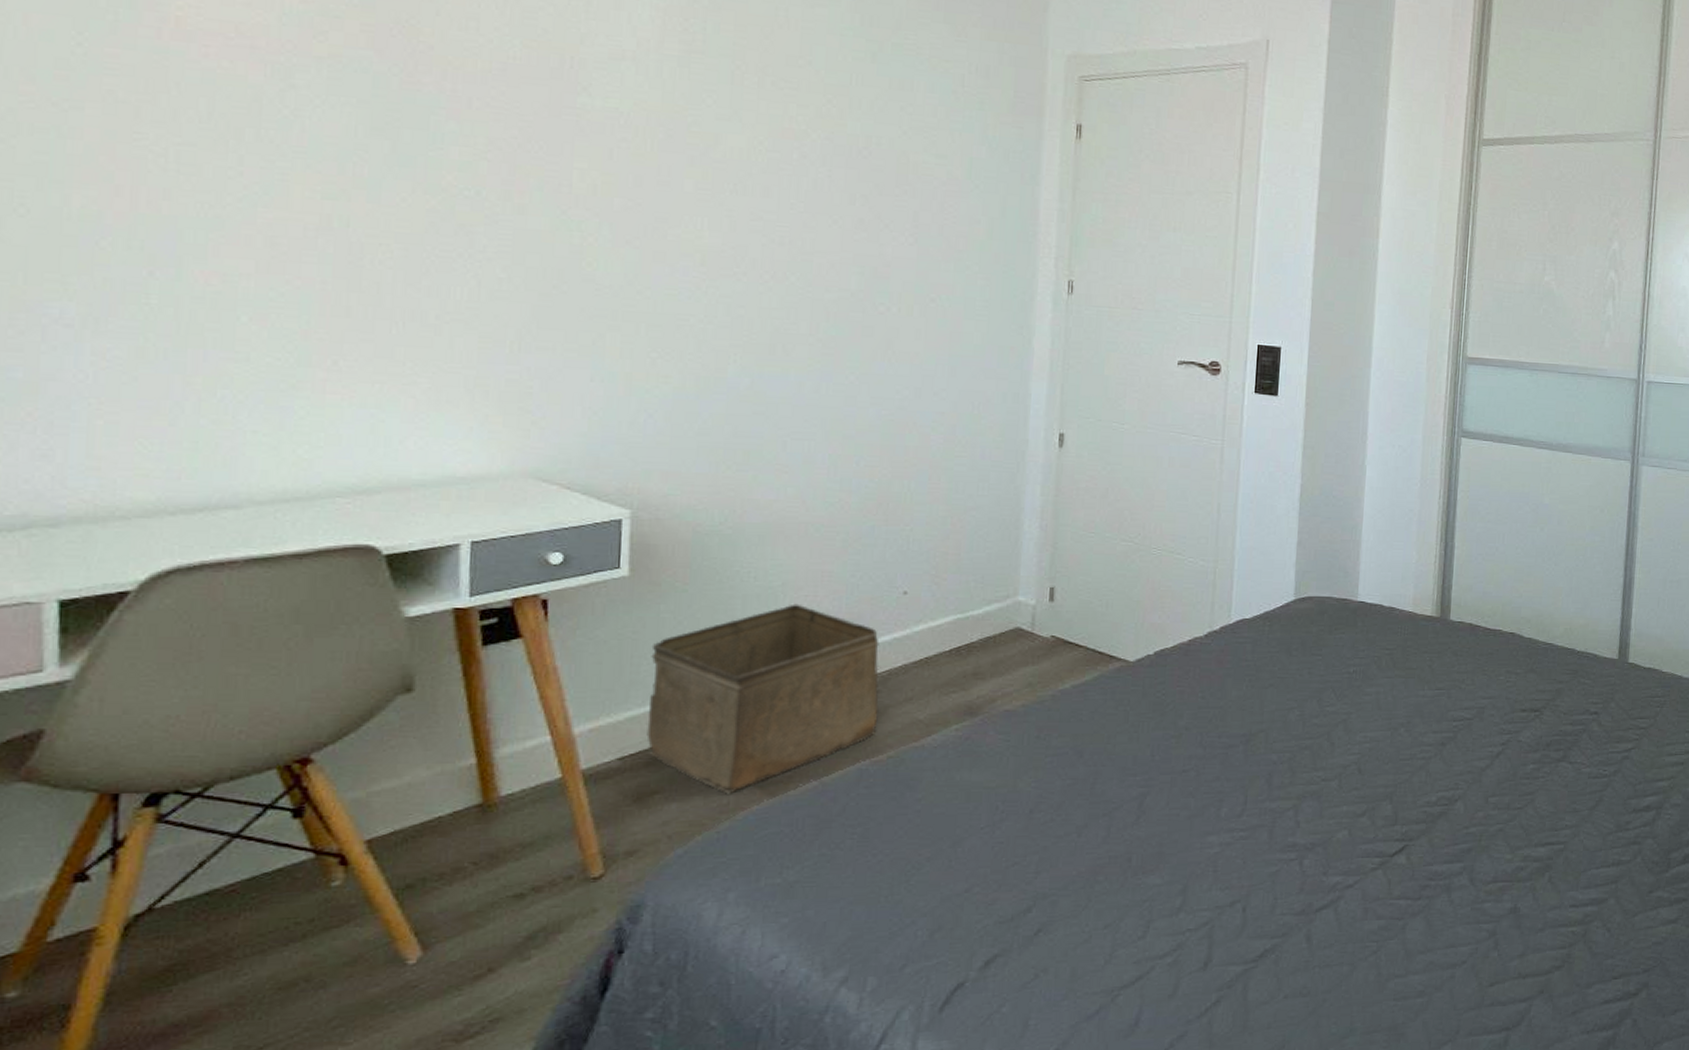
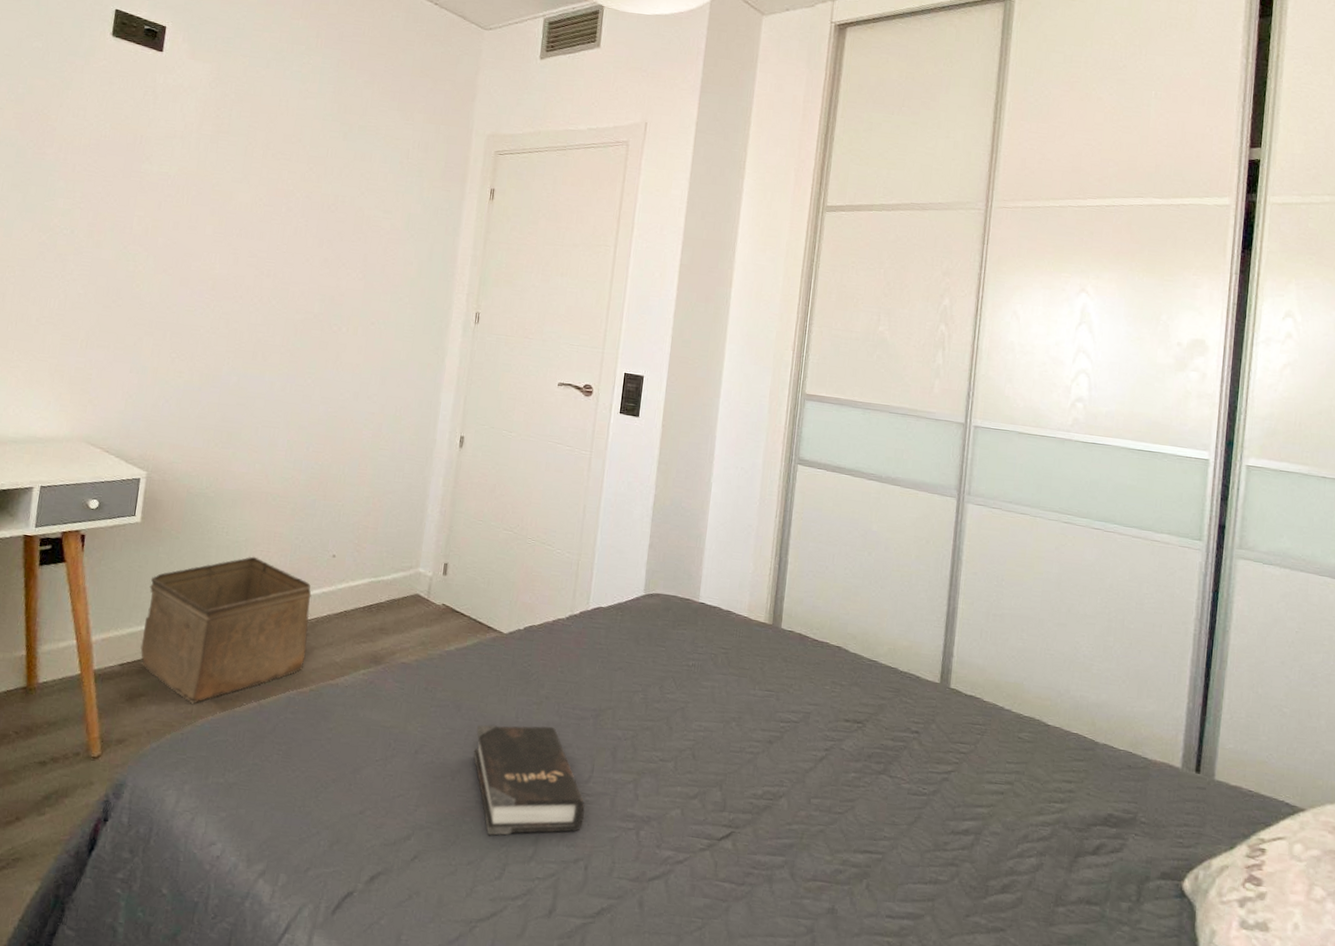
hardback book: none [1102,760,1239,892] -> present [473,724,585,836]

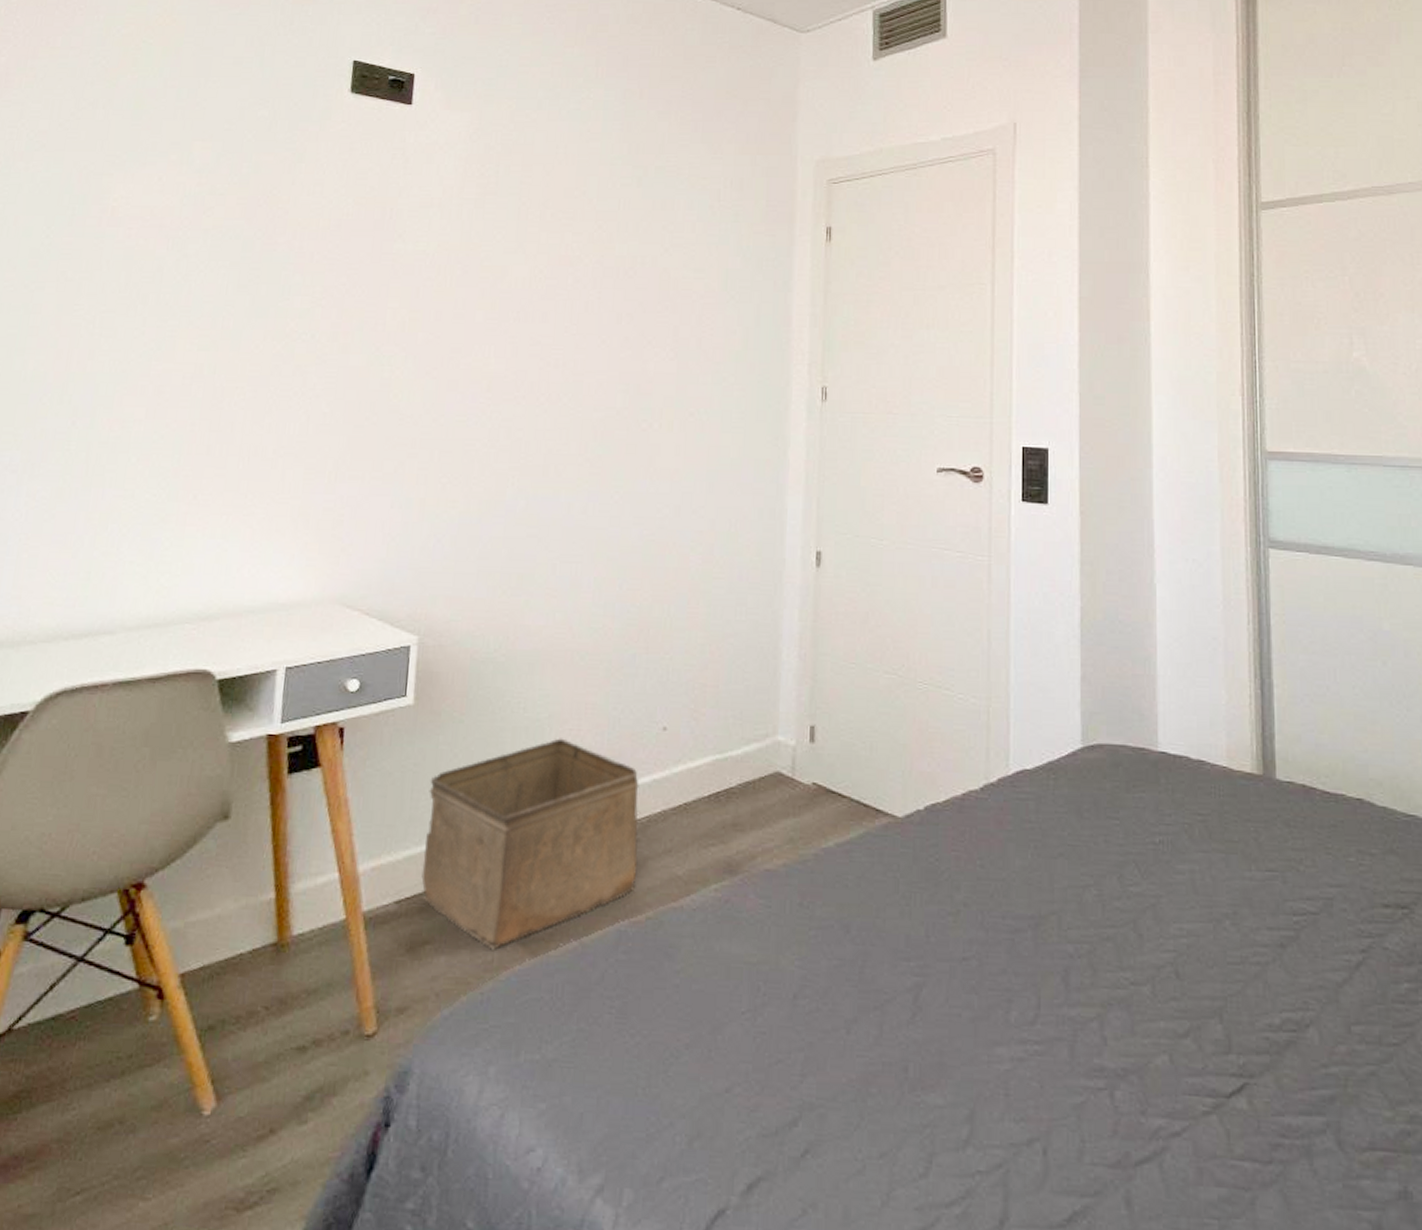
hardback book: present [473,724,585,836] -> none [872,945,1034,1112]

